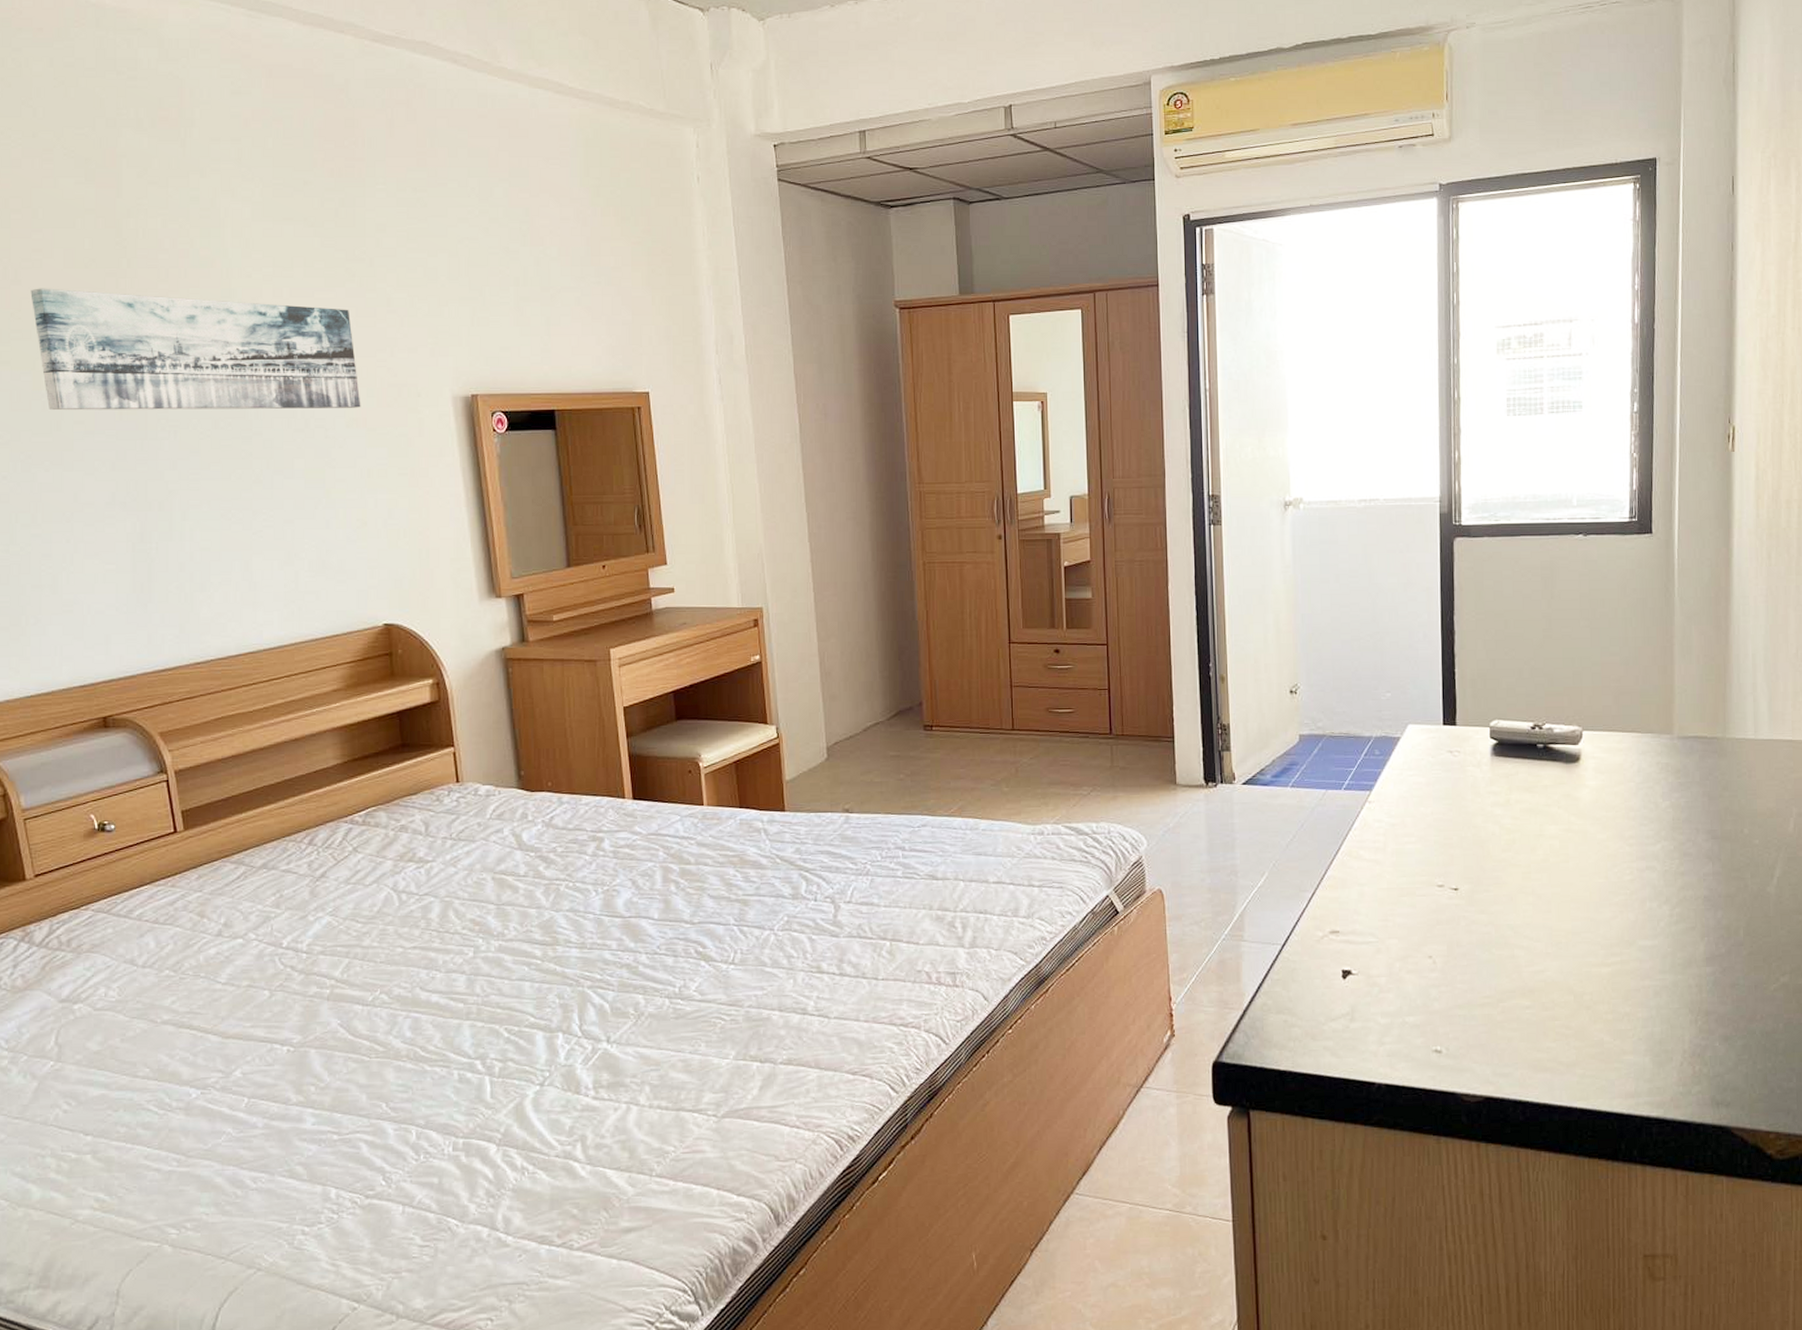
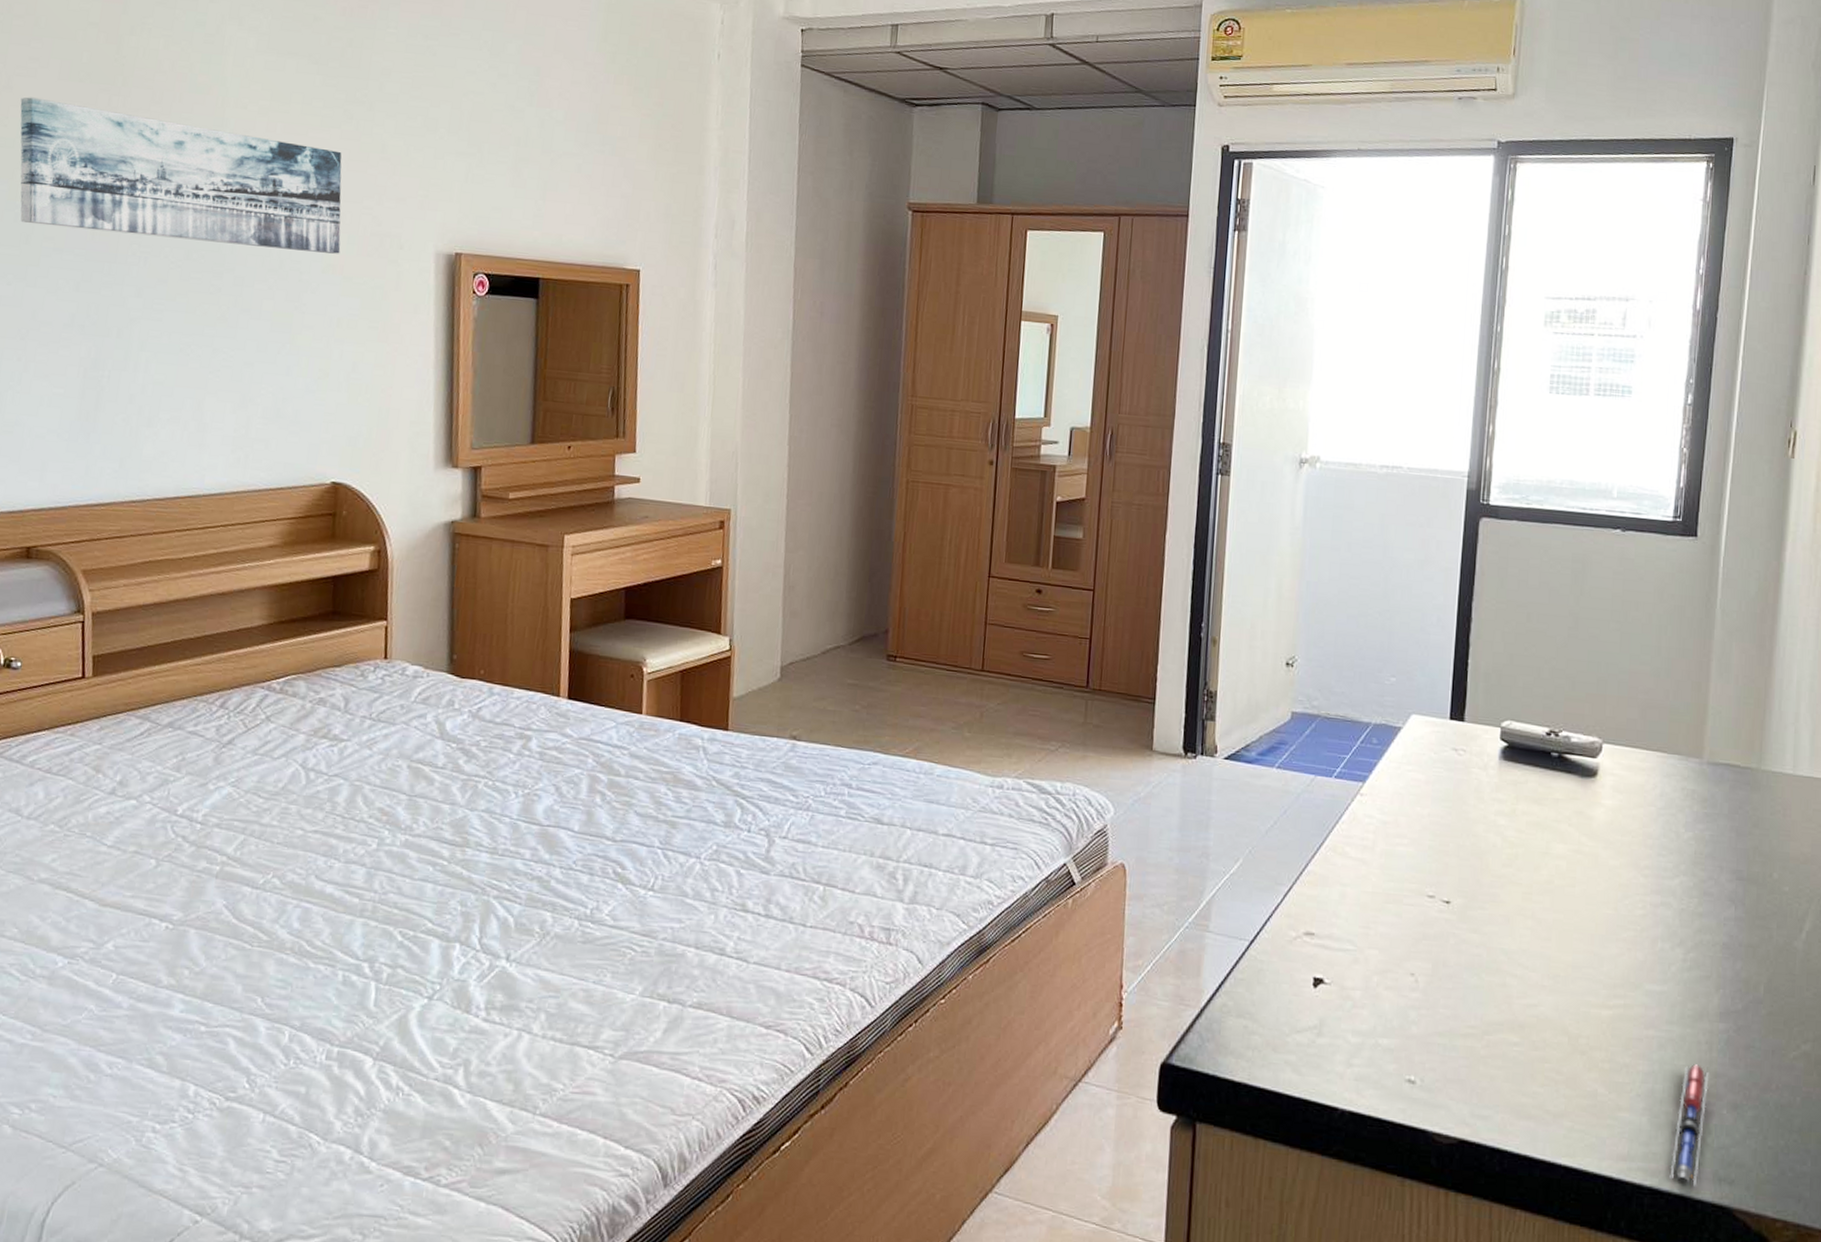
pen: none [1673,1006,1701,1112] -> present [1669,1064,1709,1186]

